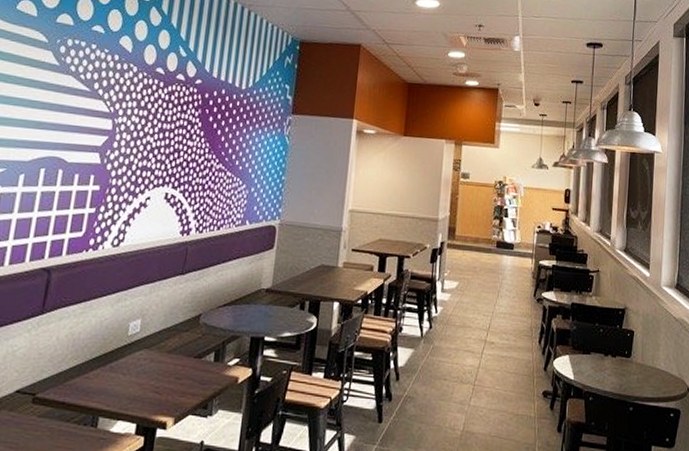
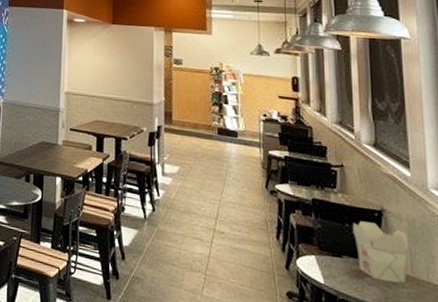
takeout container: none [601,320,642,372] -> present [353,221,409,285]

